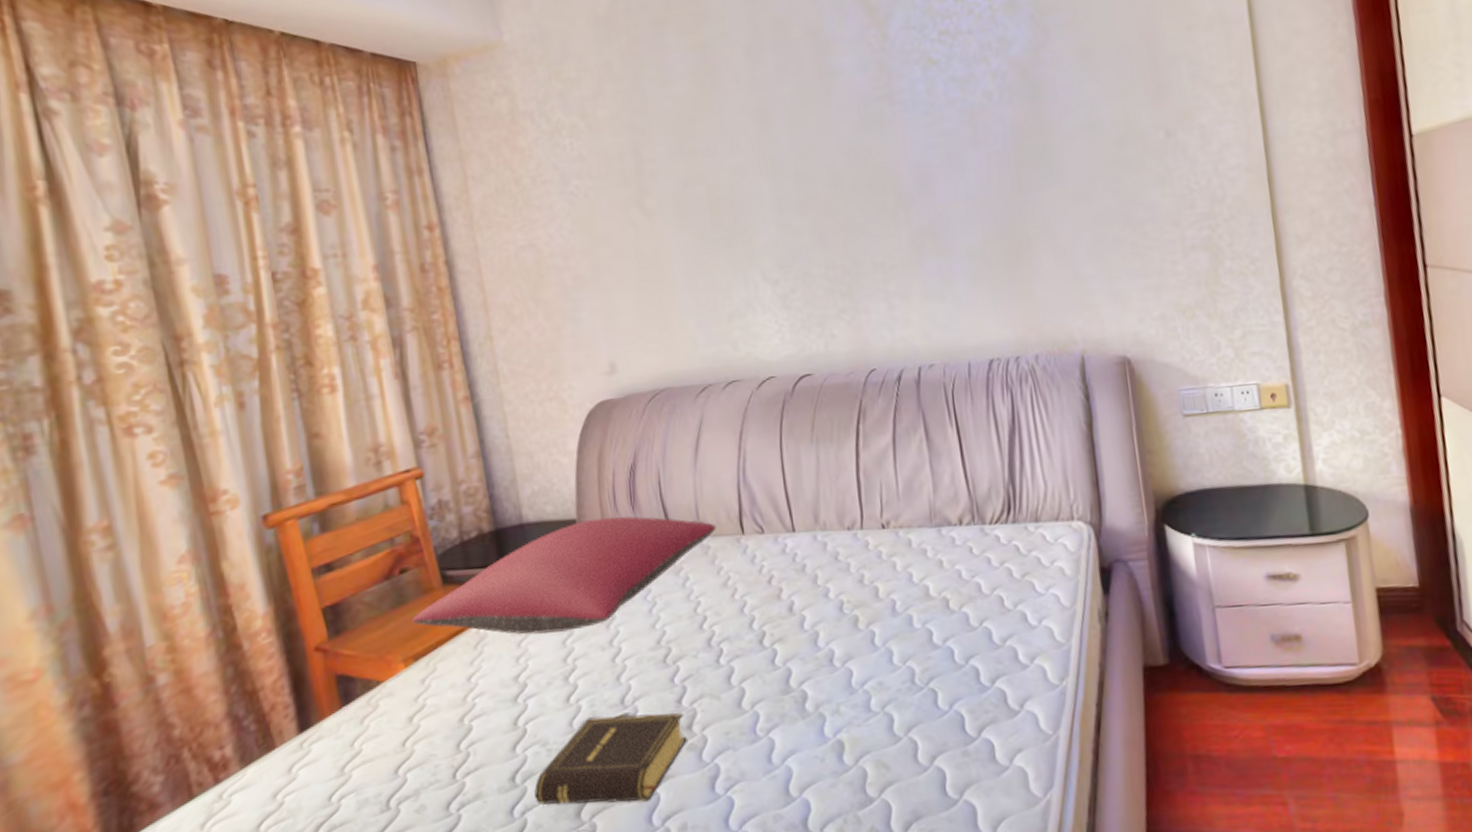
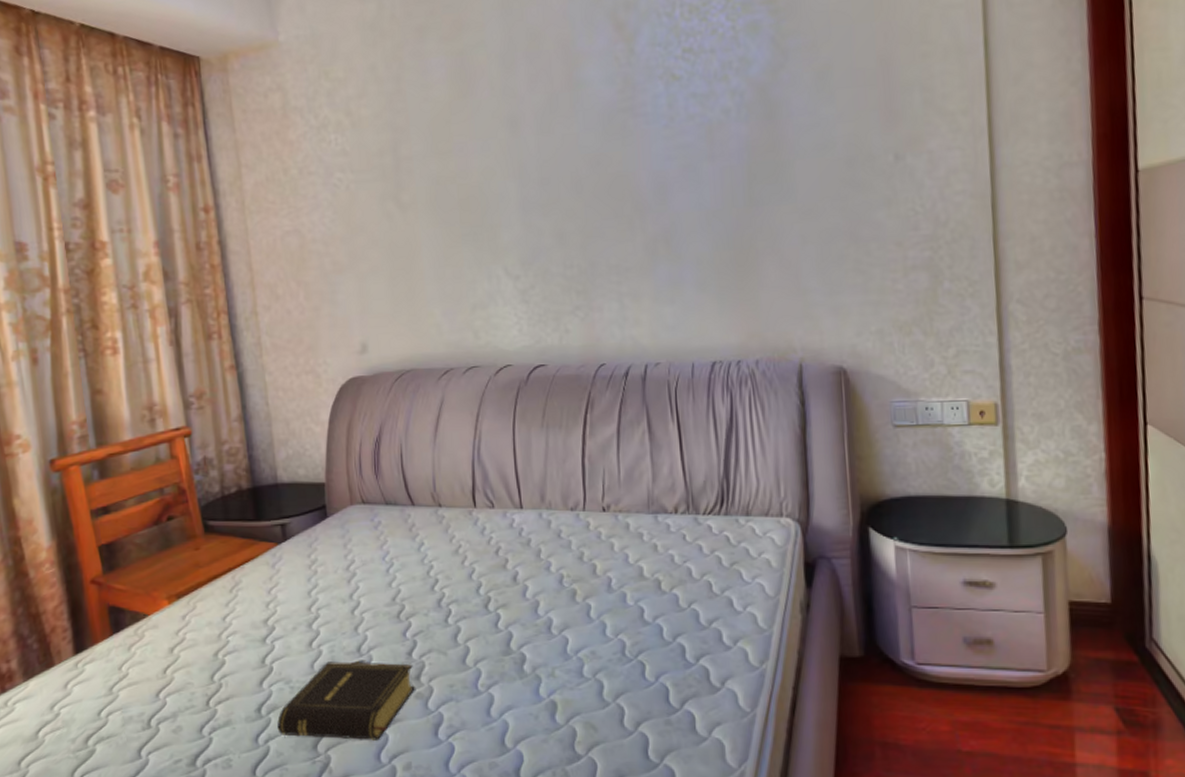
pillow: present [411,516,717,635] -> none [175,483,451,585]

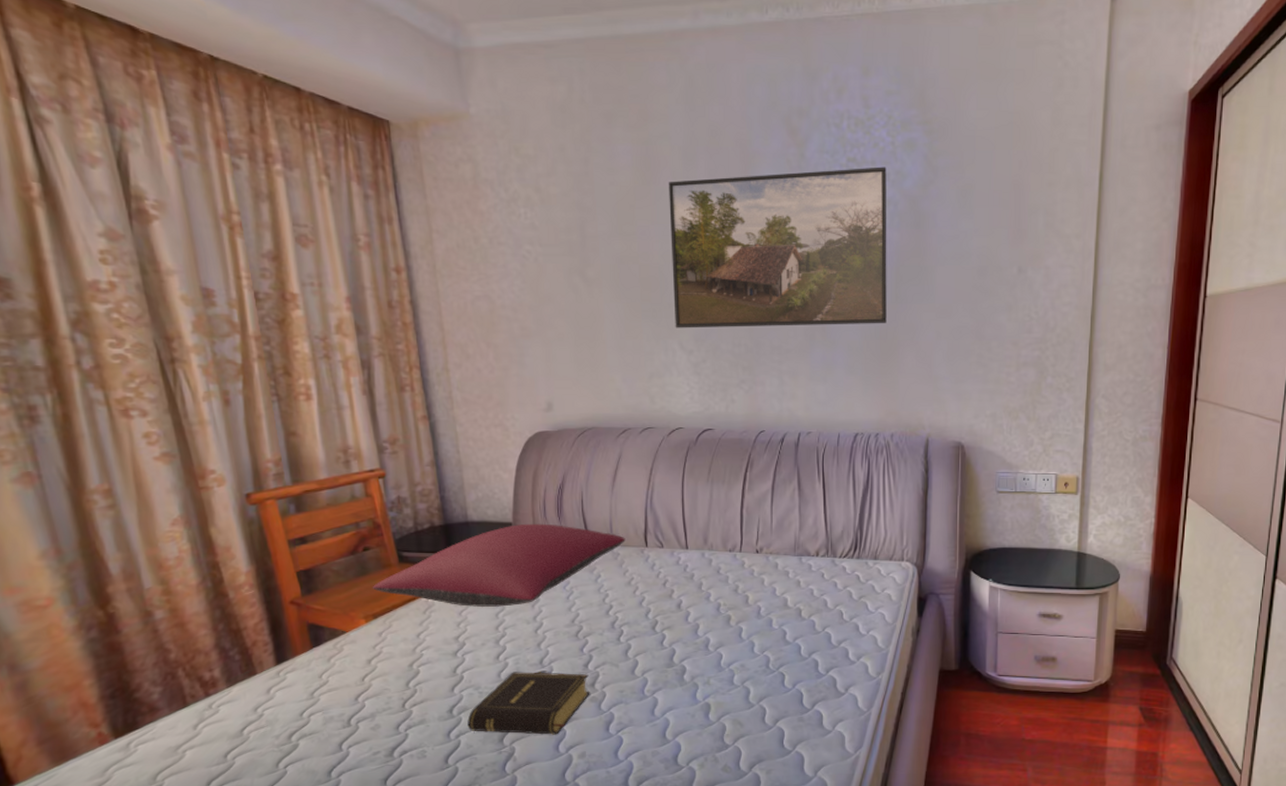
pillow: none [175,483,451,585] -> present [372,523,626,608]
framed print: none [485,54,741,252] -> present [668,166,887,328]

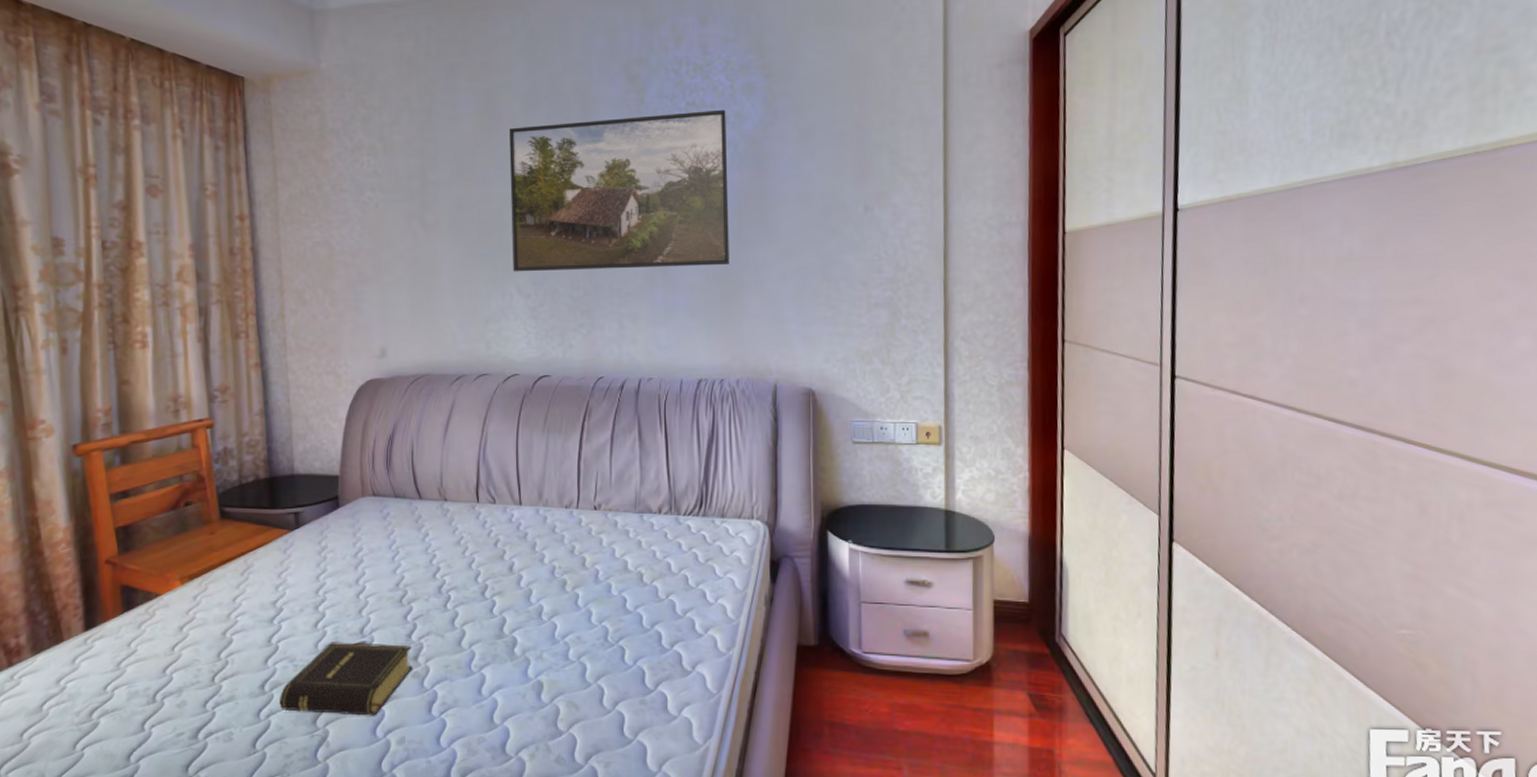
pillow: present [372,523,626,608] -> none [190,476,456,569]

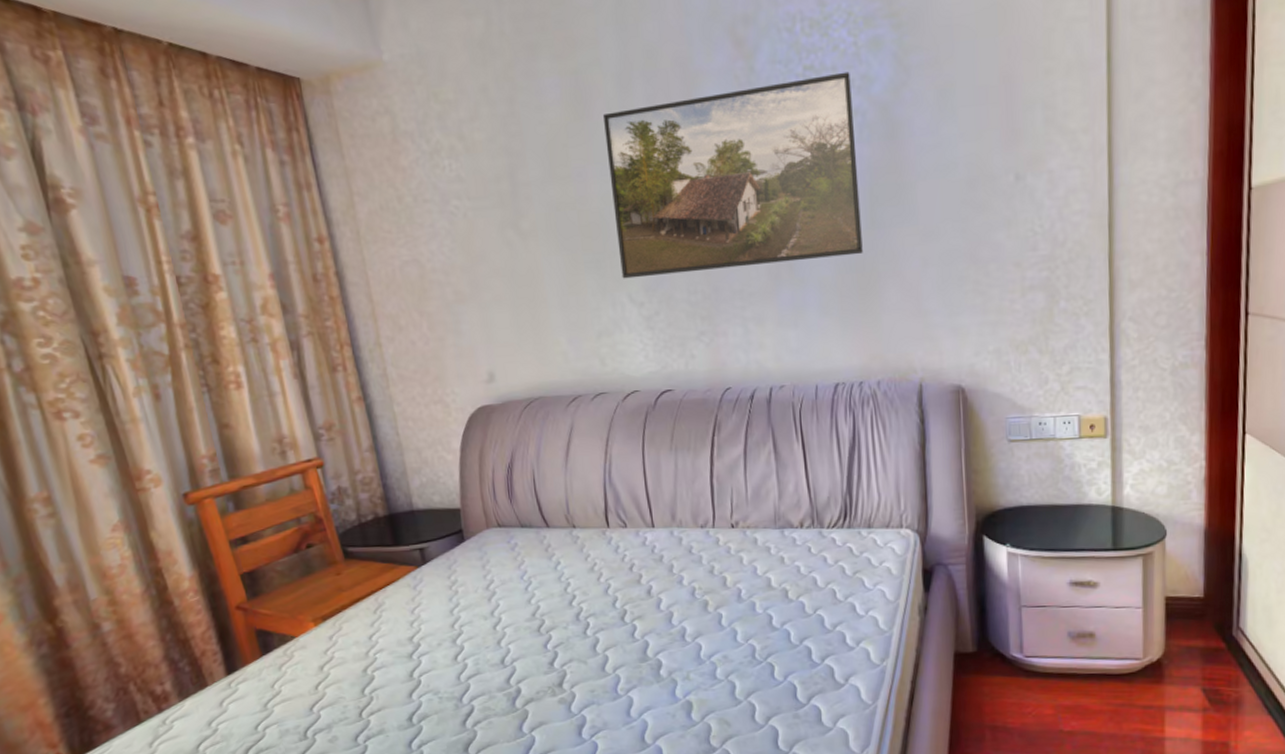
book: present [279,642,412,716] -> none [428,672,558,742]

